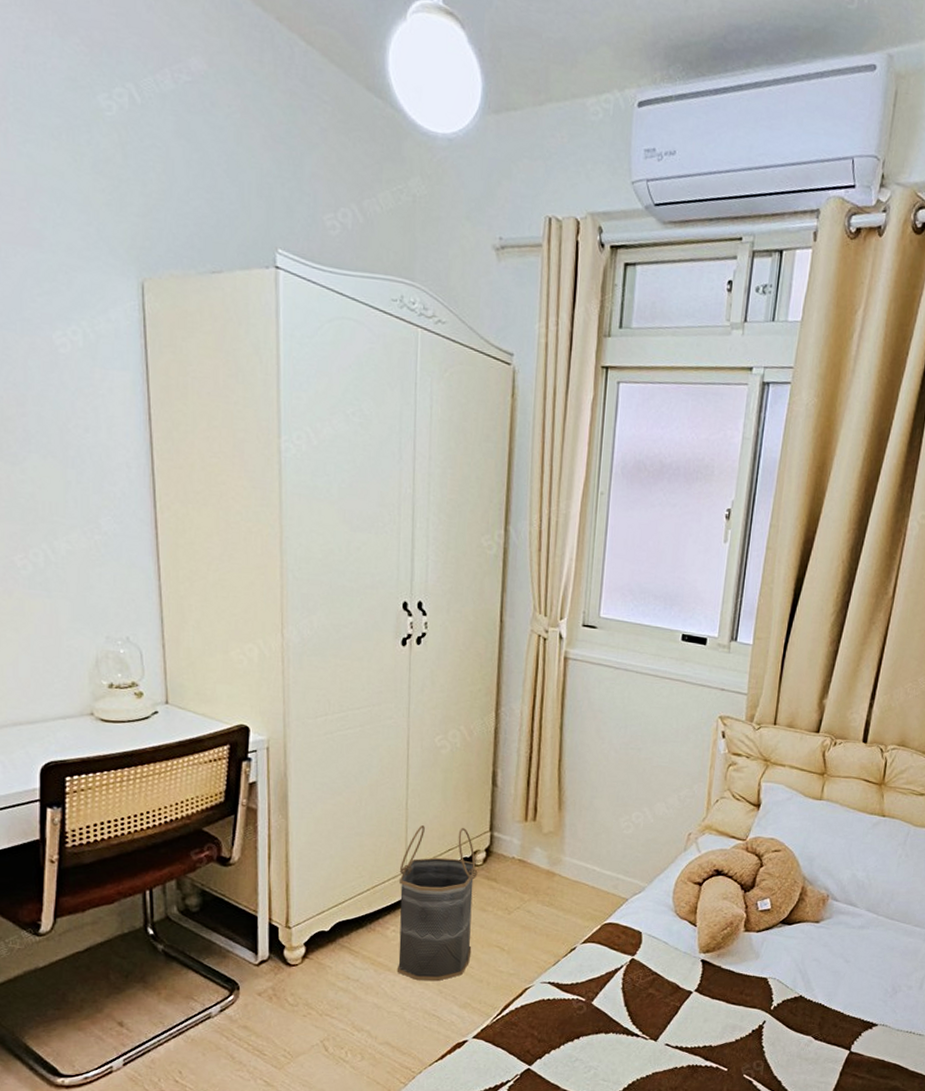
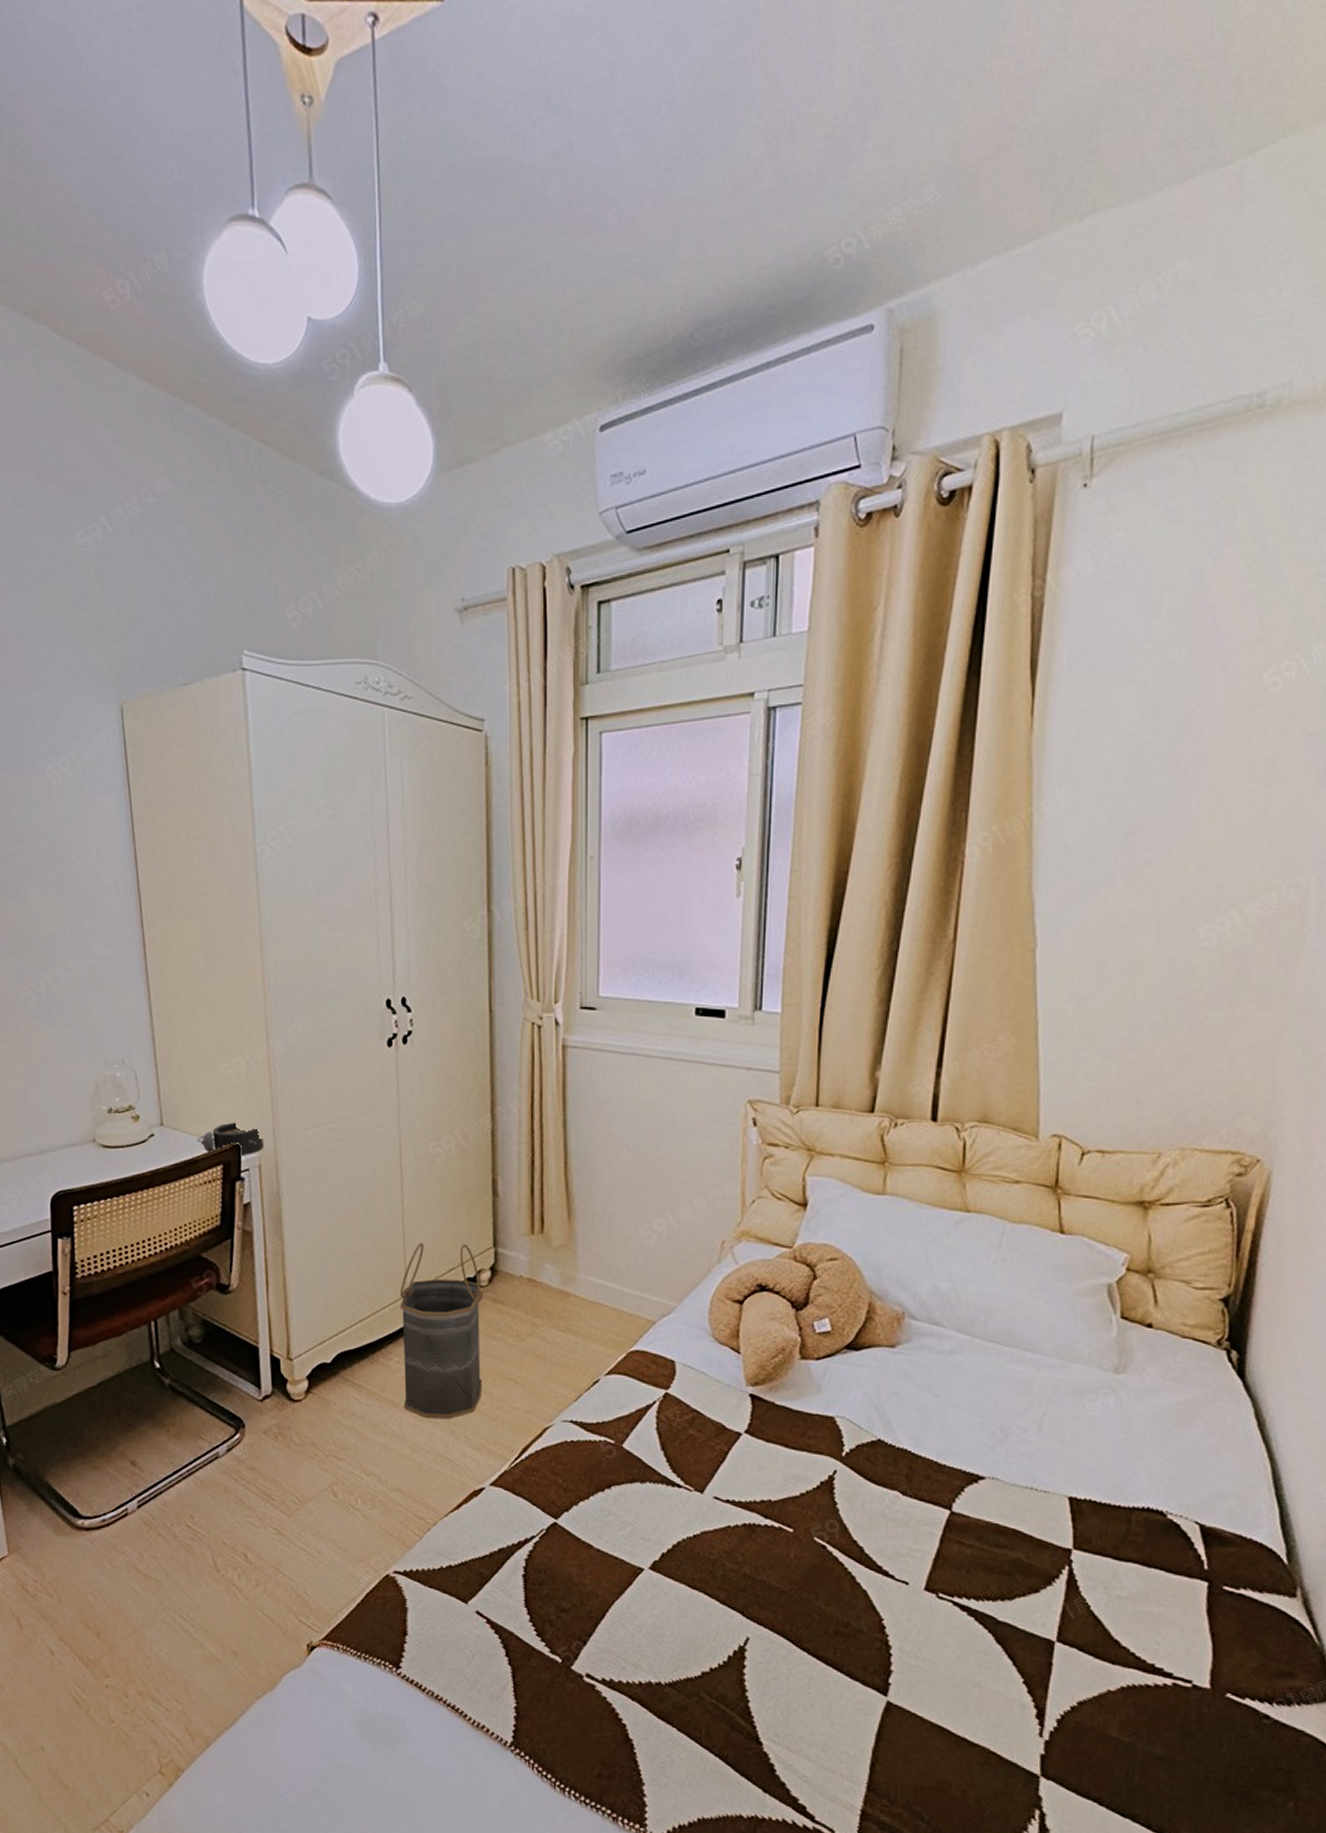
alarm clock: none [204,705,273,738] -> present [197,1122,263,1156]

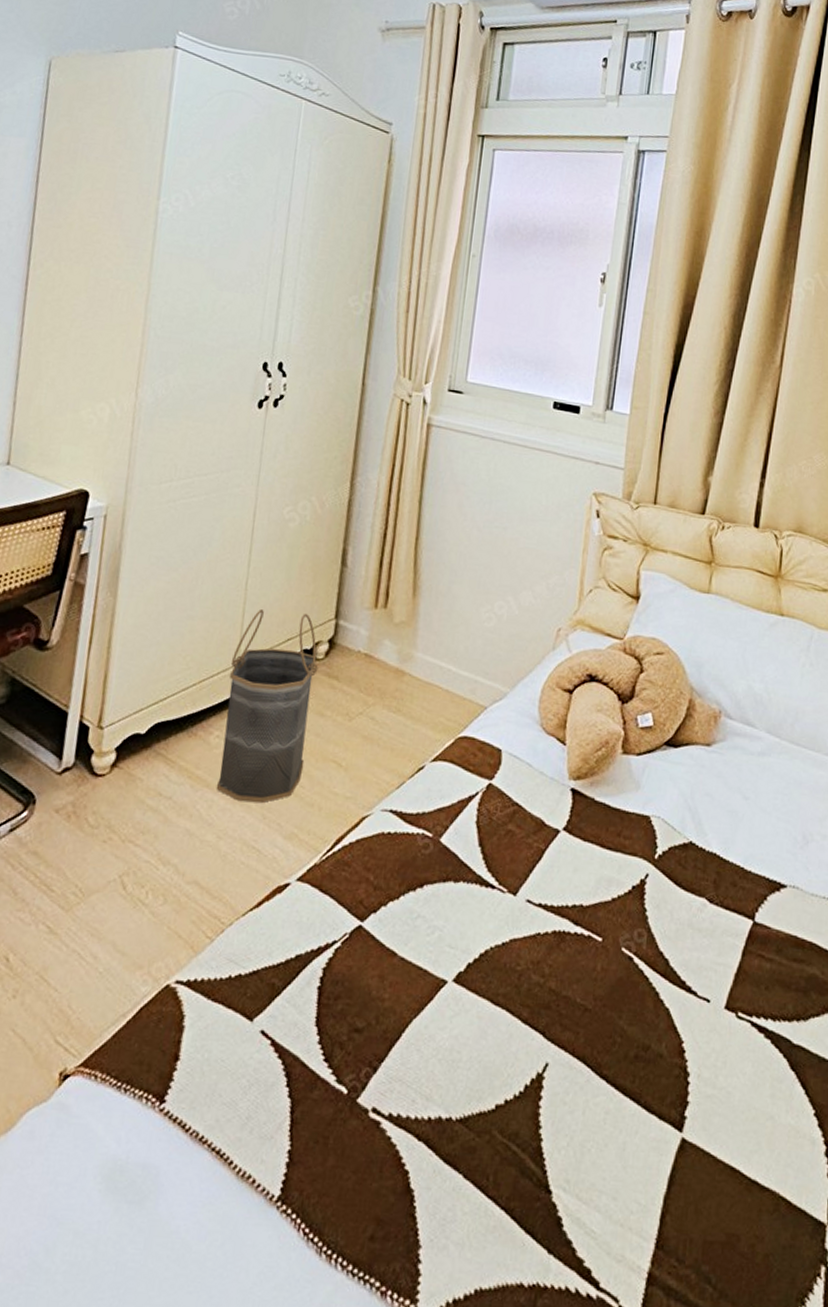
alarm clock: present [197,1122,263,1156] -> none [43,468,114,504]

